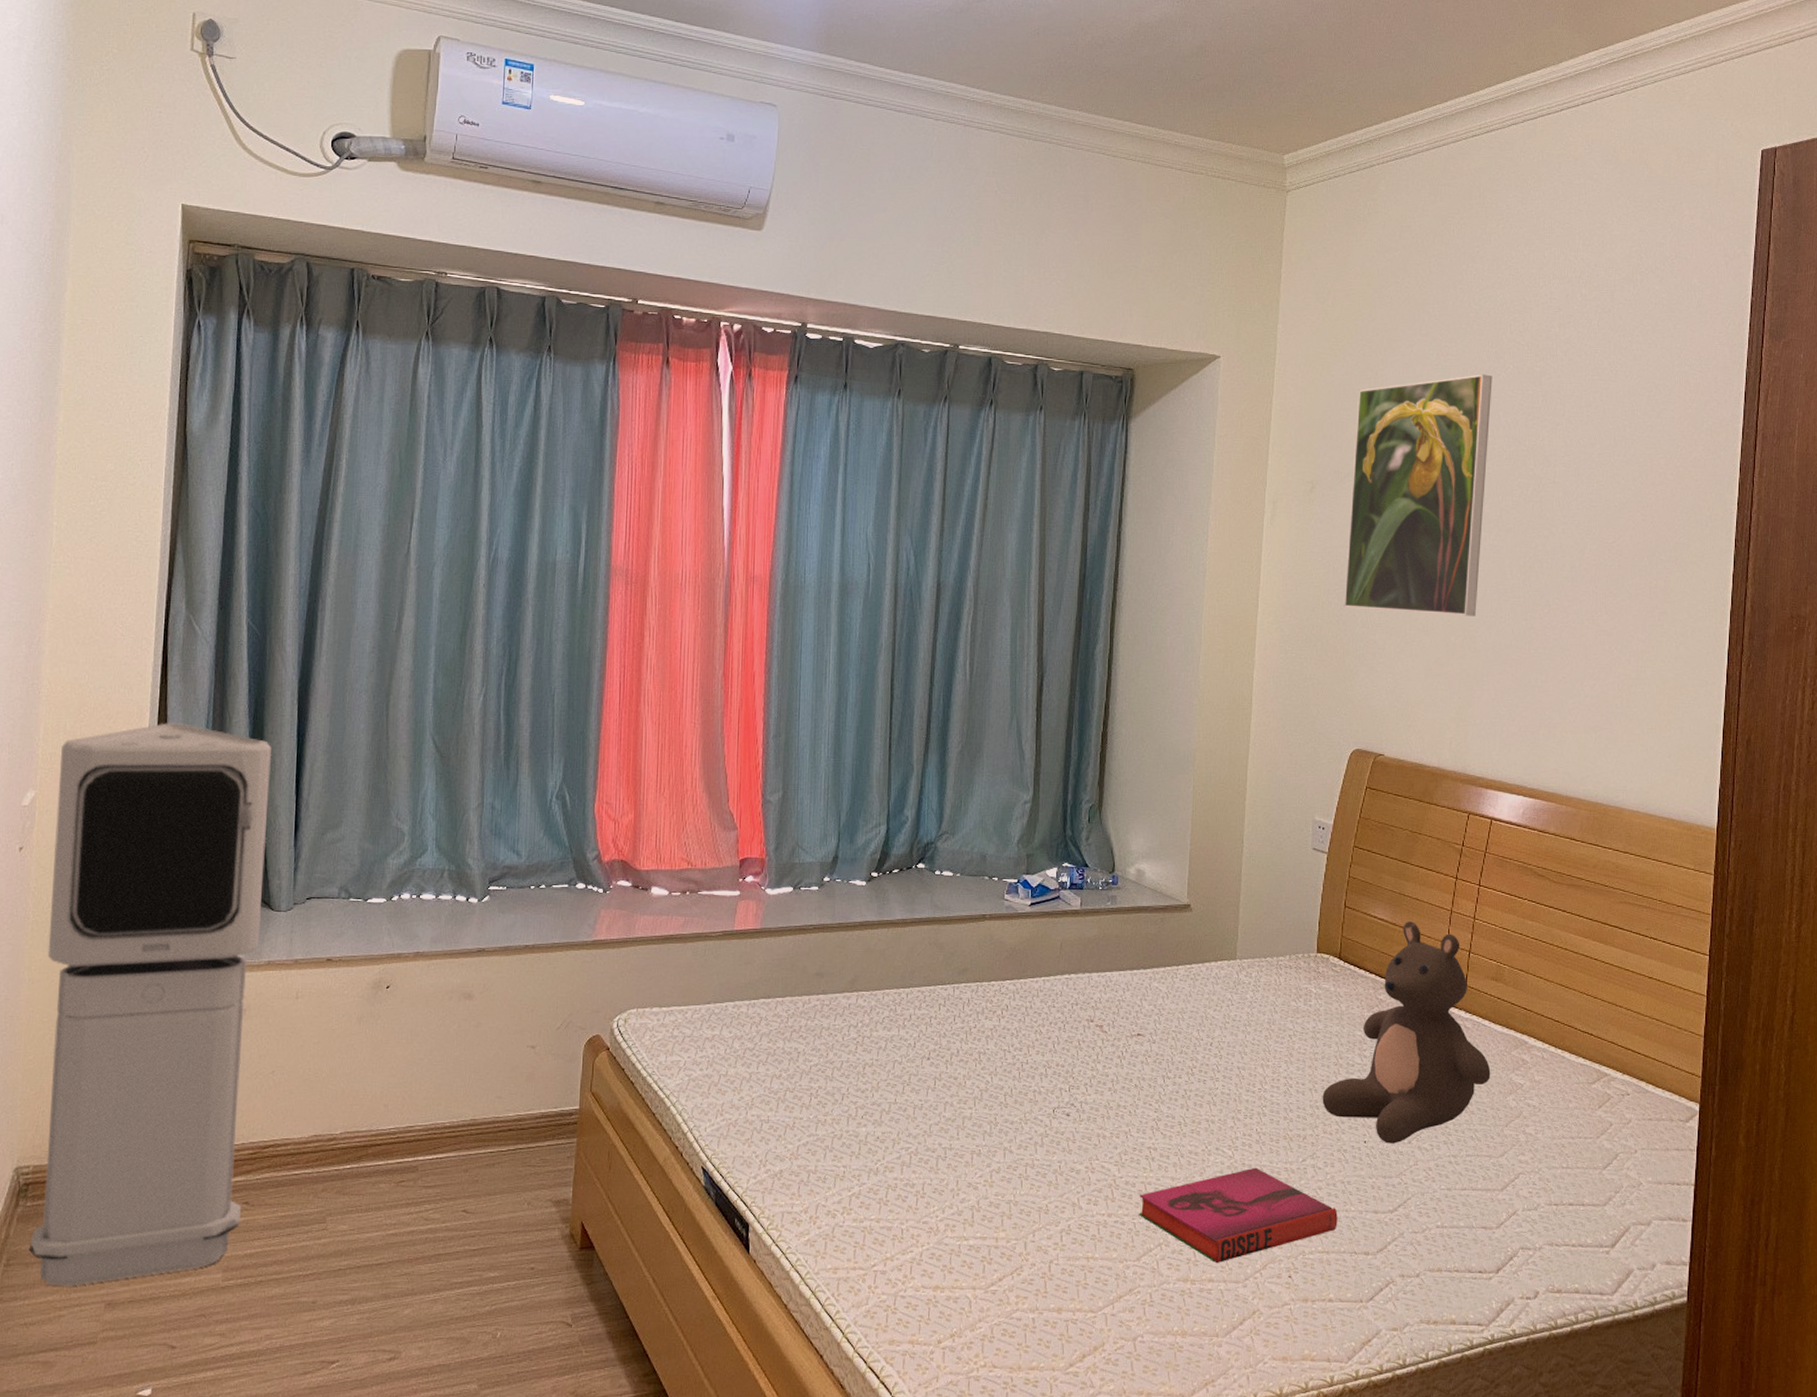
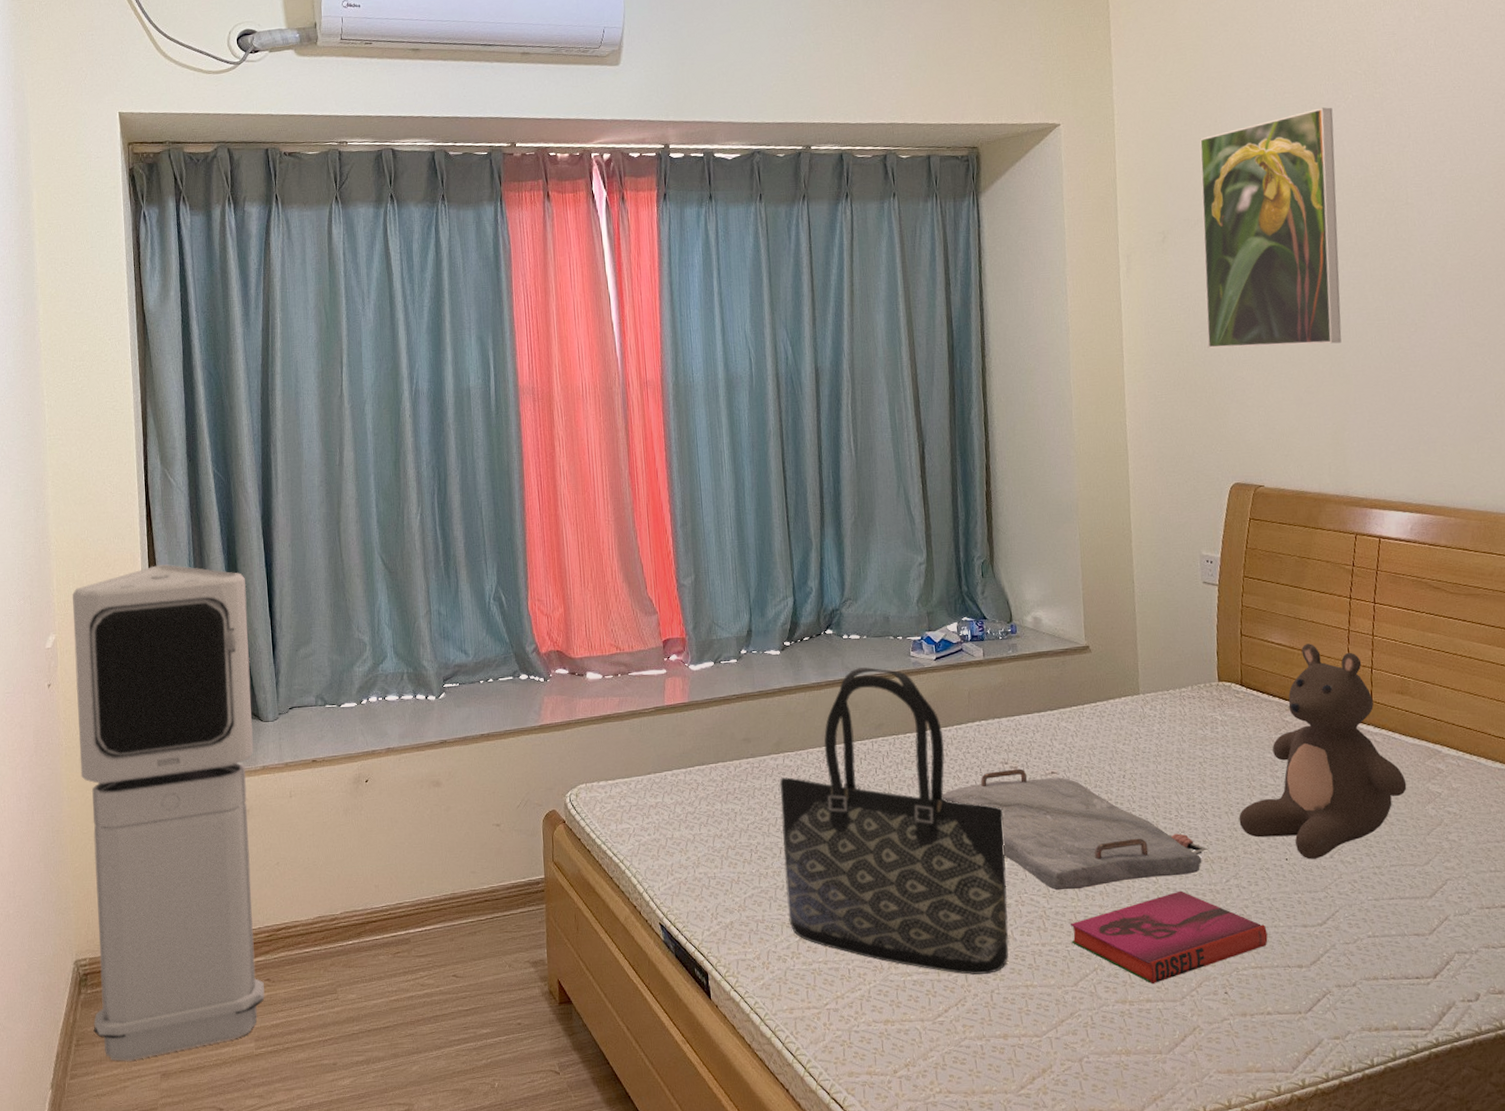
tote bag: none [843,907,1083,1243] -> present [779,667,1009,975]
serving tray: none [1021,1027,1288,1159] -> present [942,768,1208,891]

